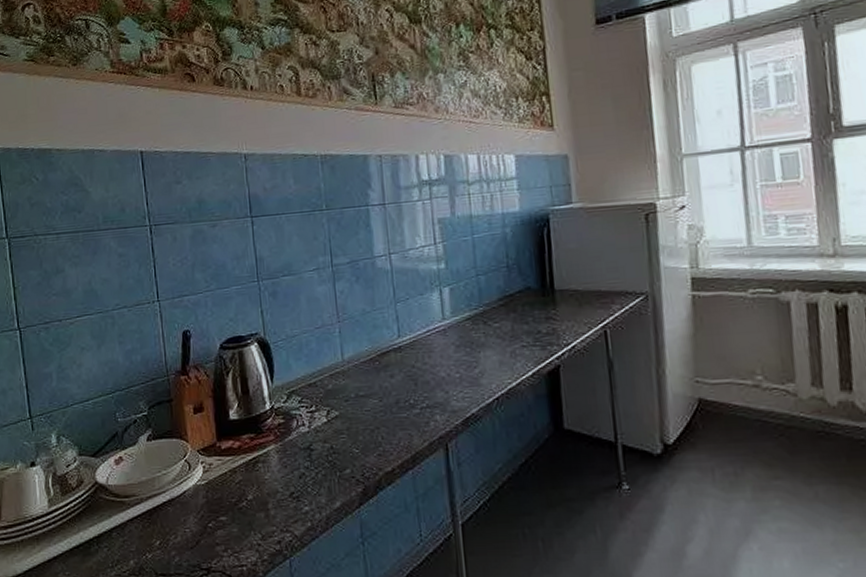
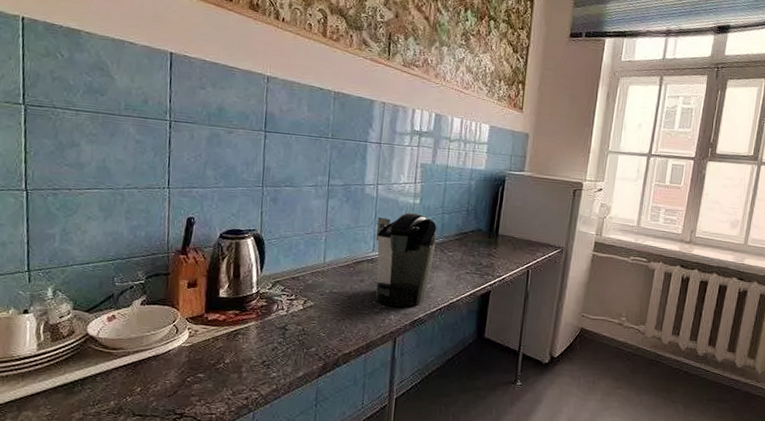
coffee maker: none [397,281,476,404] -> present [376,213,437,307]

